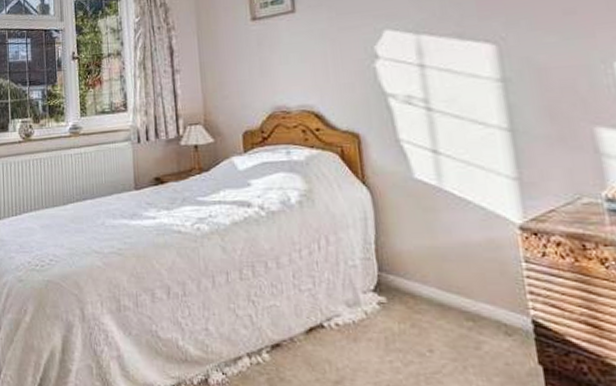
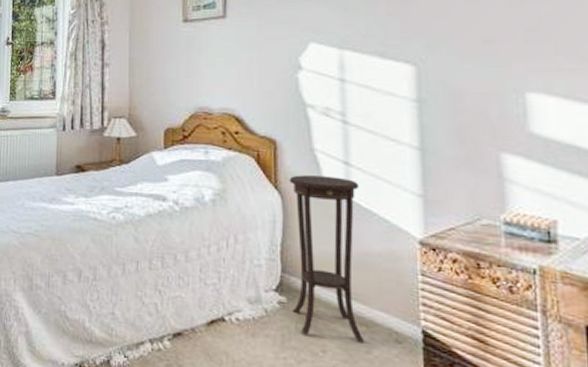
pedestal table: none [377,166,473,339] -> present [289,175,365,343]

